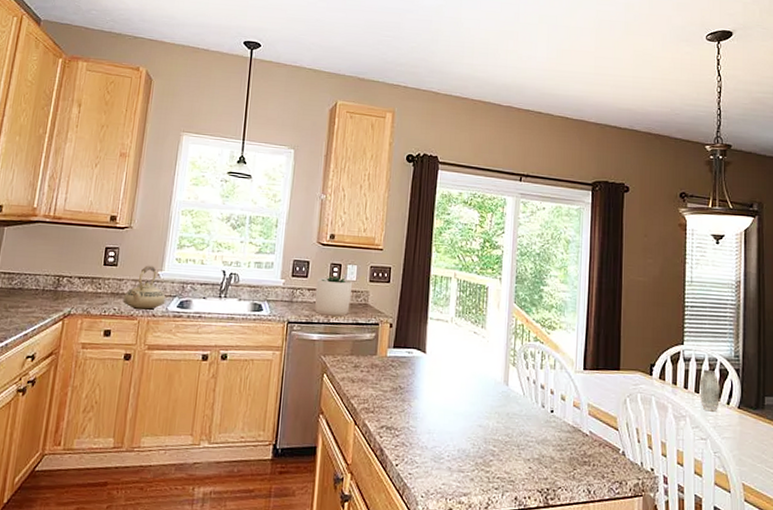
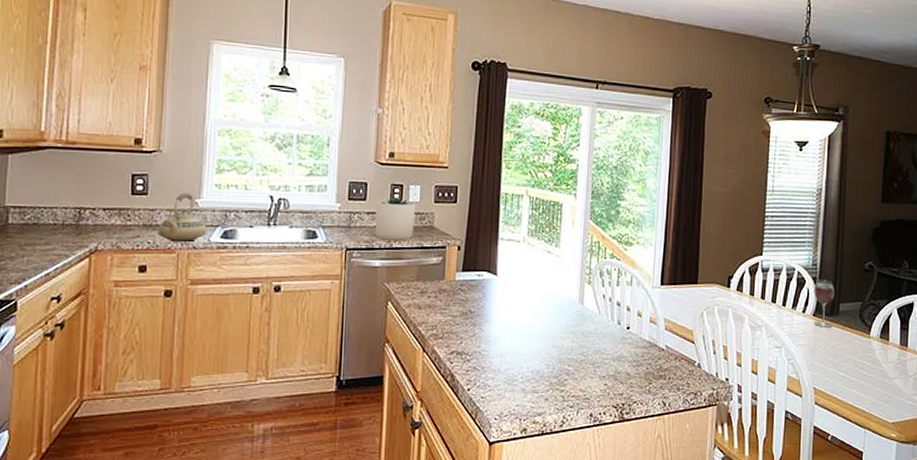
vase: present [699,369,720,412] -> none [776,279,797,320]
wineglass: none [737,371,759,421] -> present [814,279,835,328]

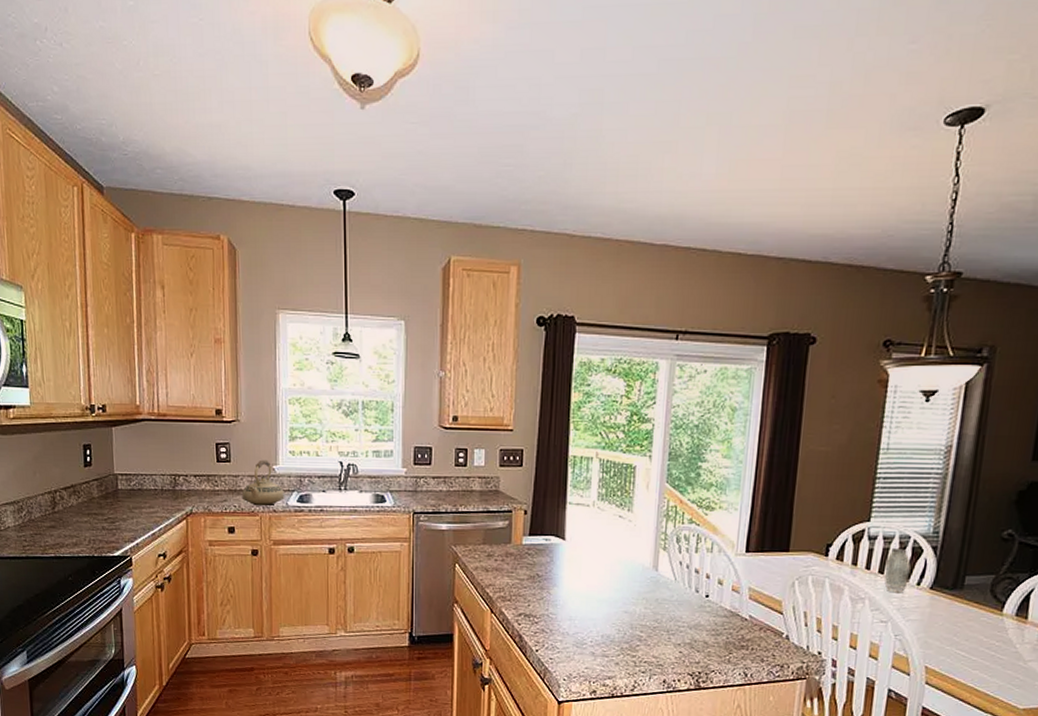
planter: present [374,198,416,241] -> none [440,462,481,505]
vase: none [776,279,797,320] -> present [884,547,911,593]
wineglass: present [814,279,835,328] -> none [931,549,960,602]

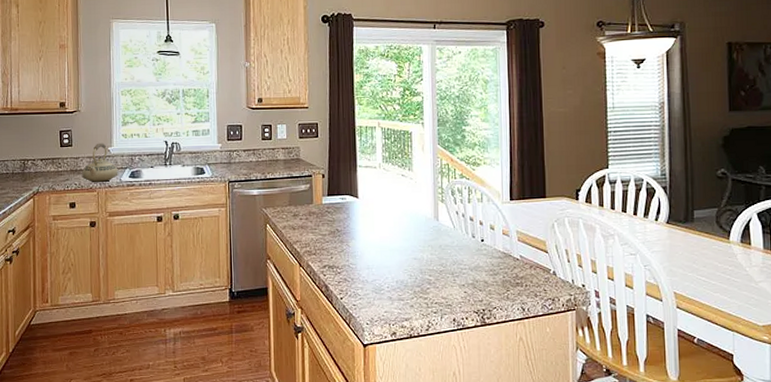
vase: present [884,547,911,593] -> none [626,189,648,229]

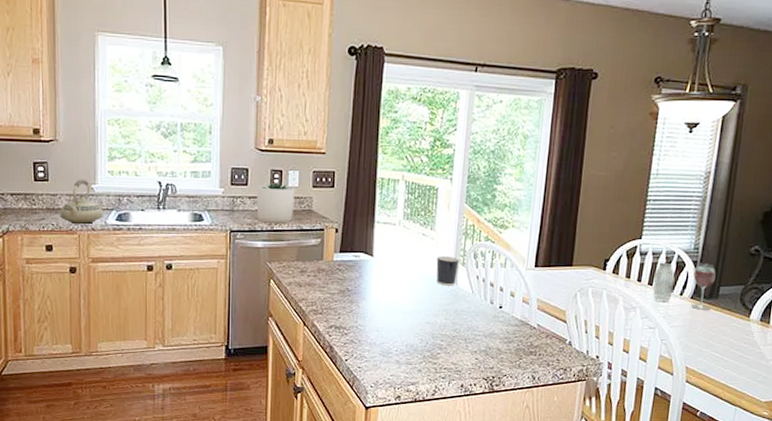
planter: none [250,137,284,172] -> present [256,183,295,223]
mug: none [417,195,438,222] -> present [436,256,459,286]
vase: none [626,189,648,229] -> present [652,262,675,303]
wineglass: none [665,188,687,234] -> present [691,263,716,310]

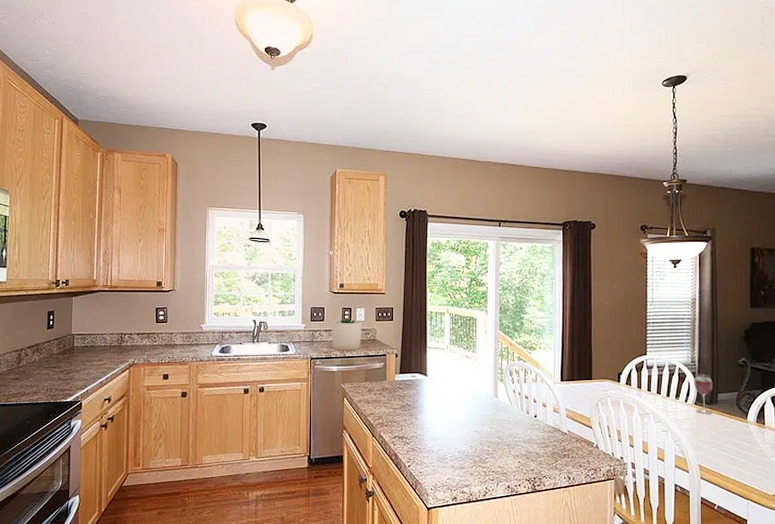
teakettle: present [59,179,104,225] -> none [175,320,210,357]
mug: present [436,256,459,286] -> none [479,375,498,399]
vase: present [652,262,675,303] -> none [661,374,679,409]

